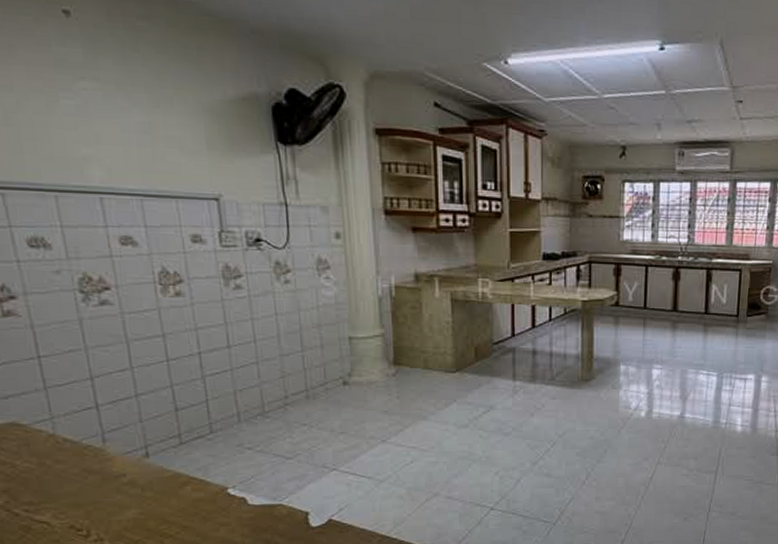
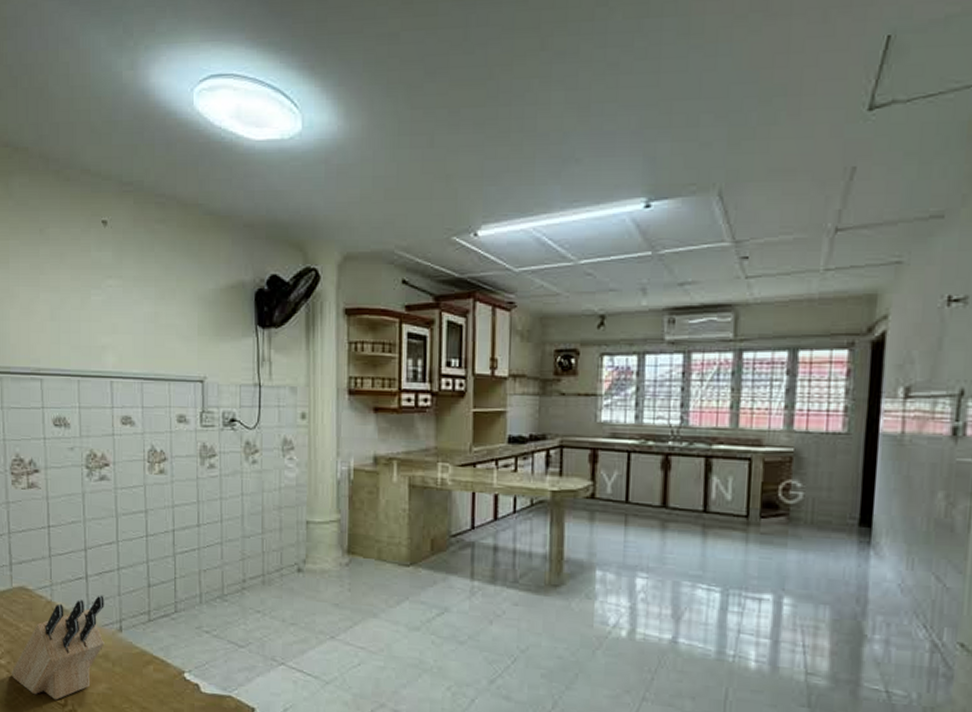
knife block: none [12,423,129,532] -> present [11,595,104,700]

